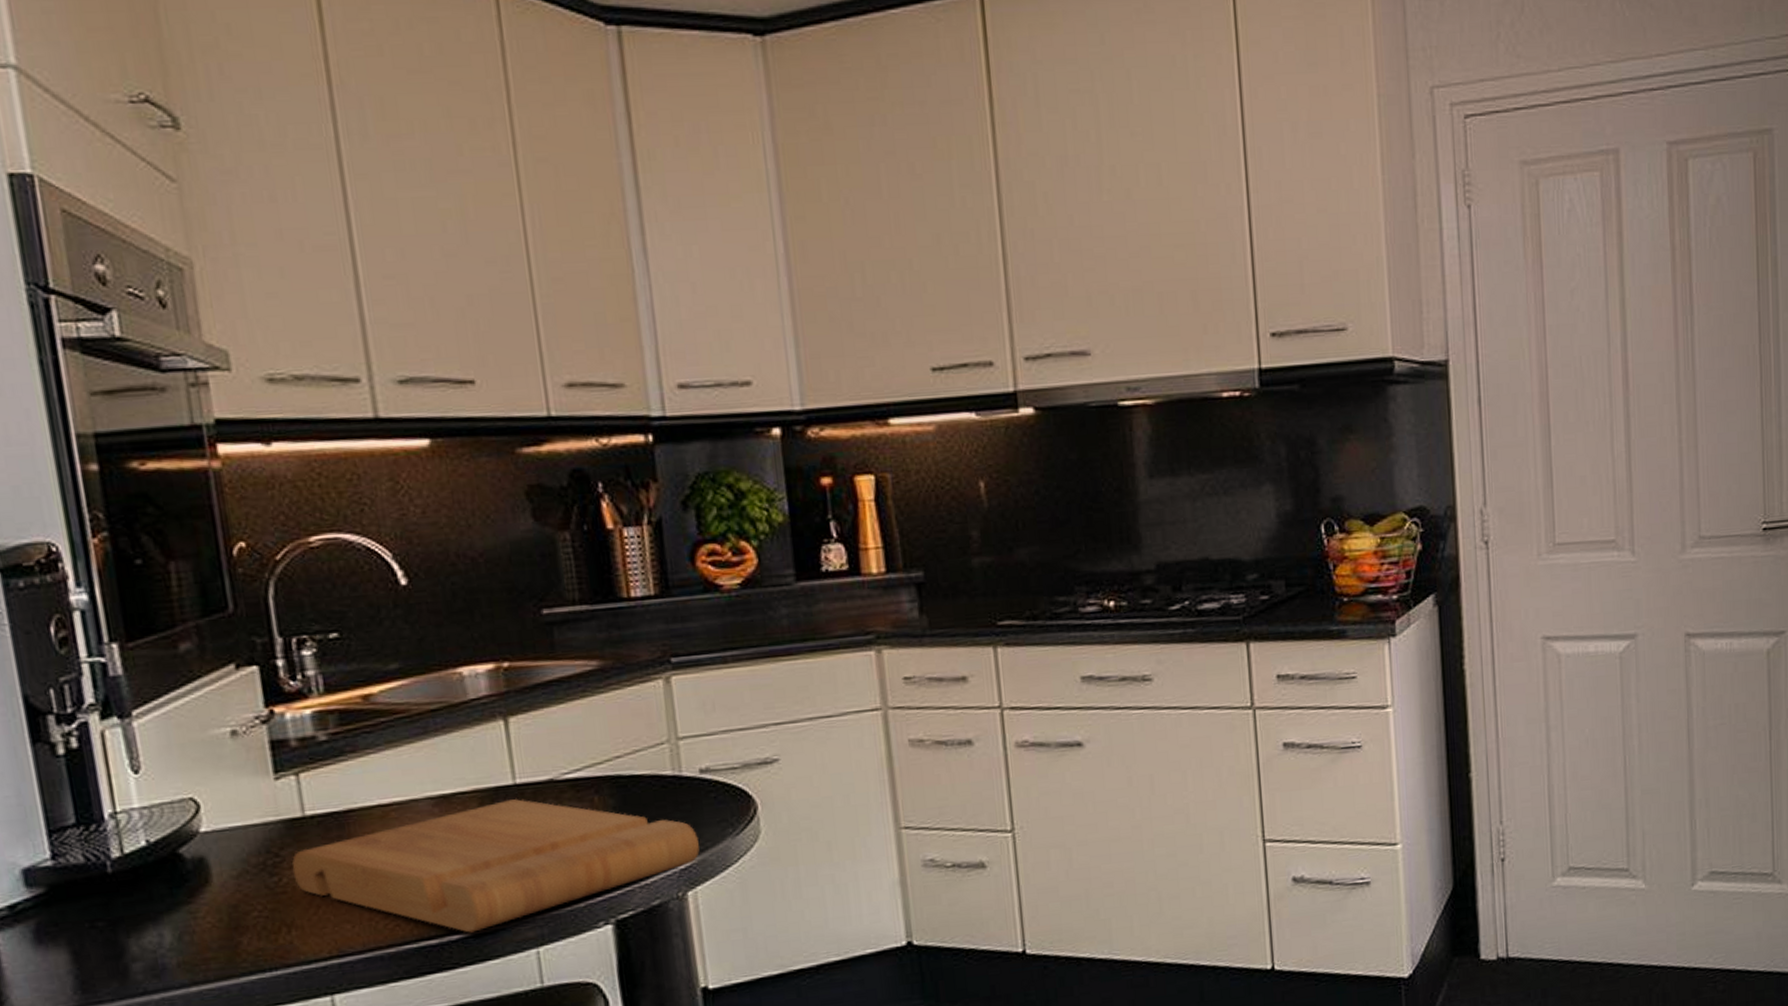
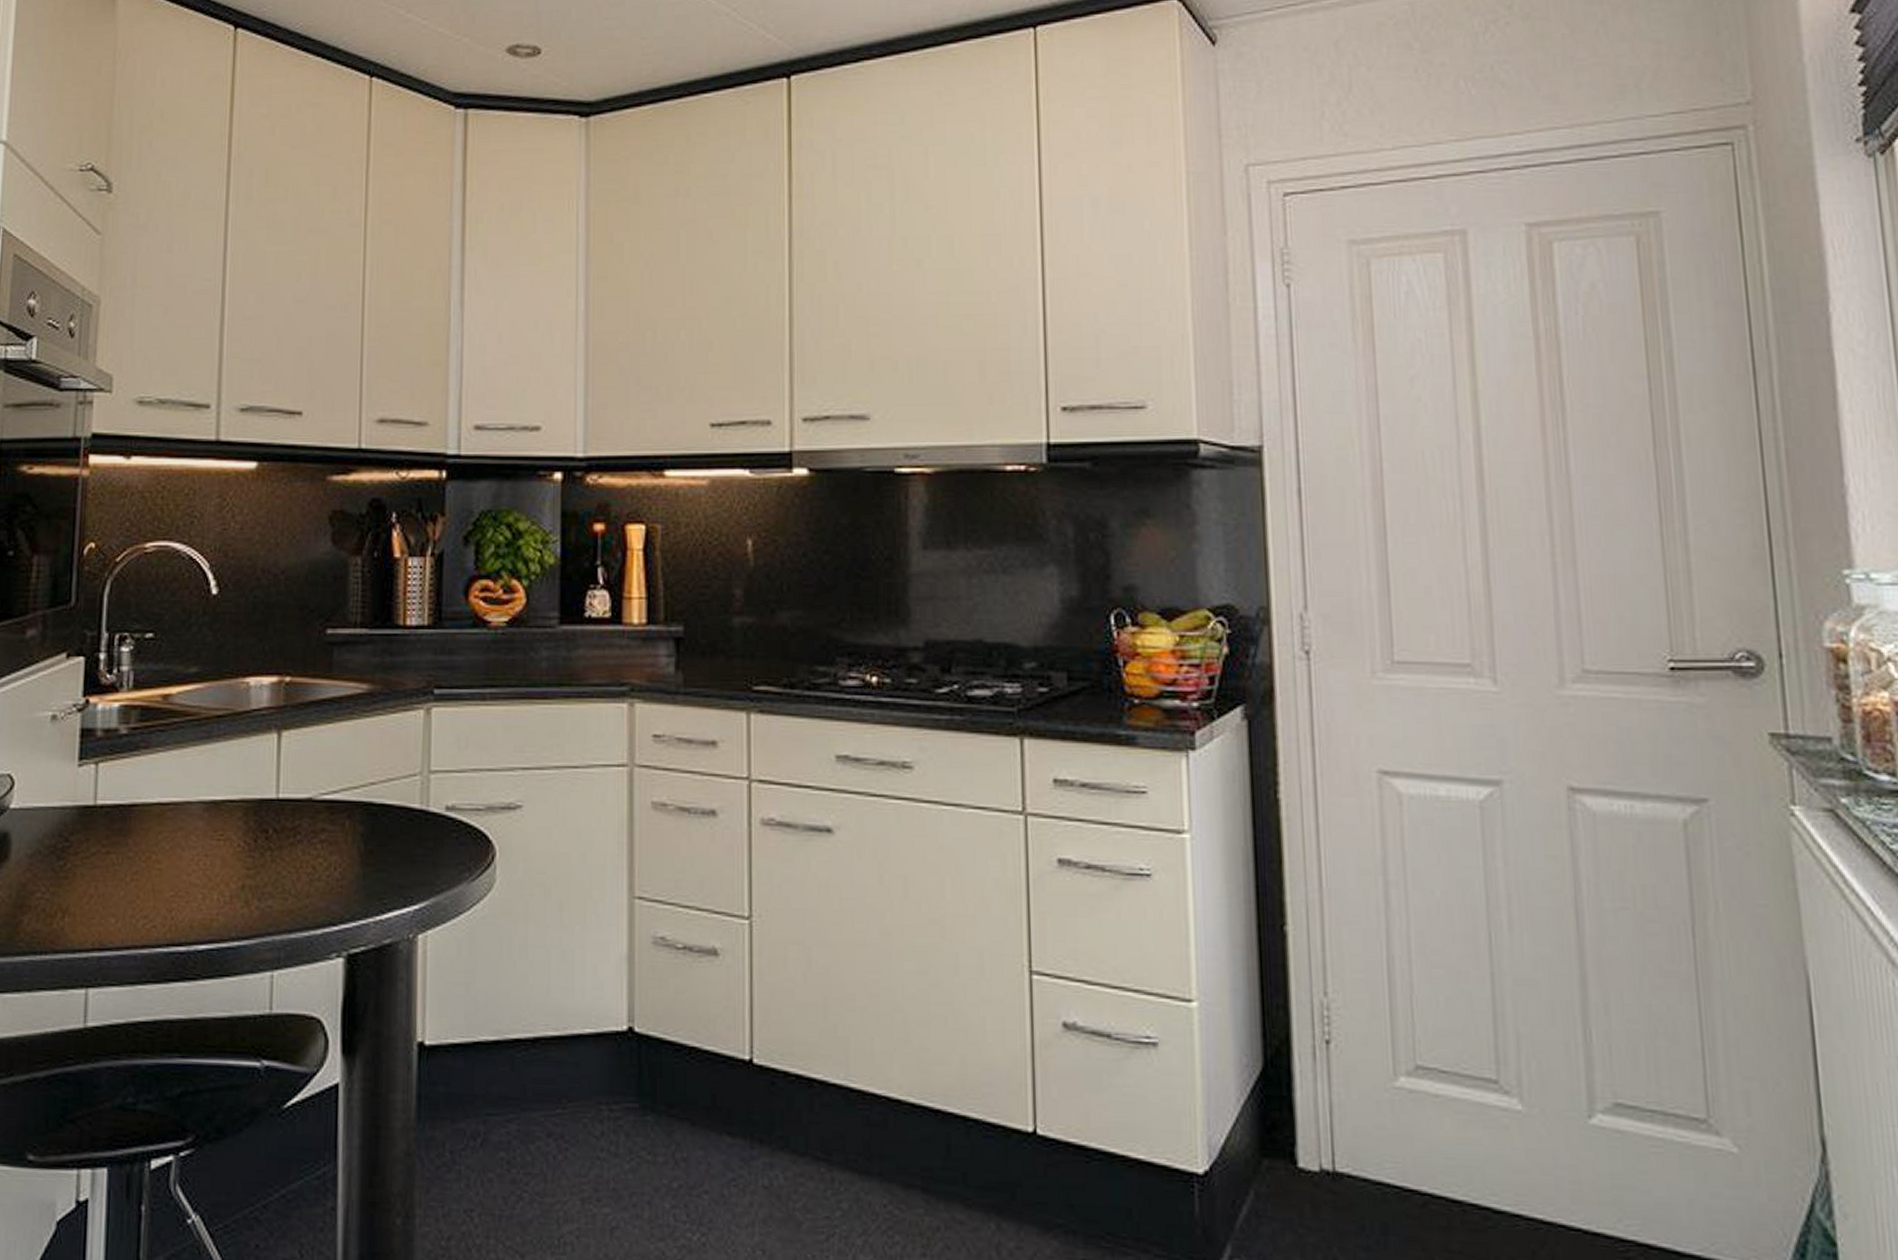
cutting board: present [292,798,700,933] -> none [76,812,435,945]

